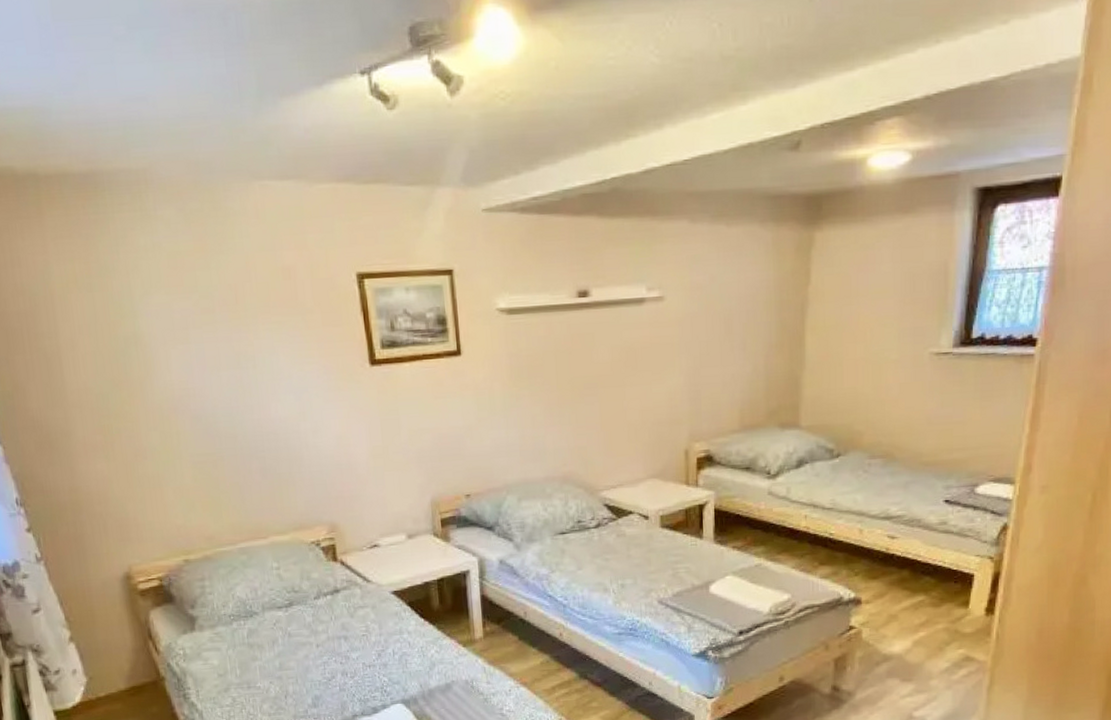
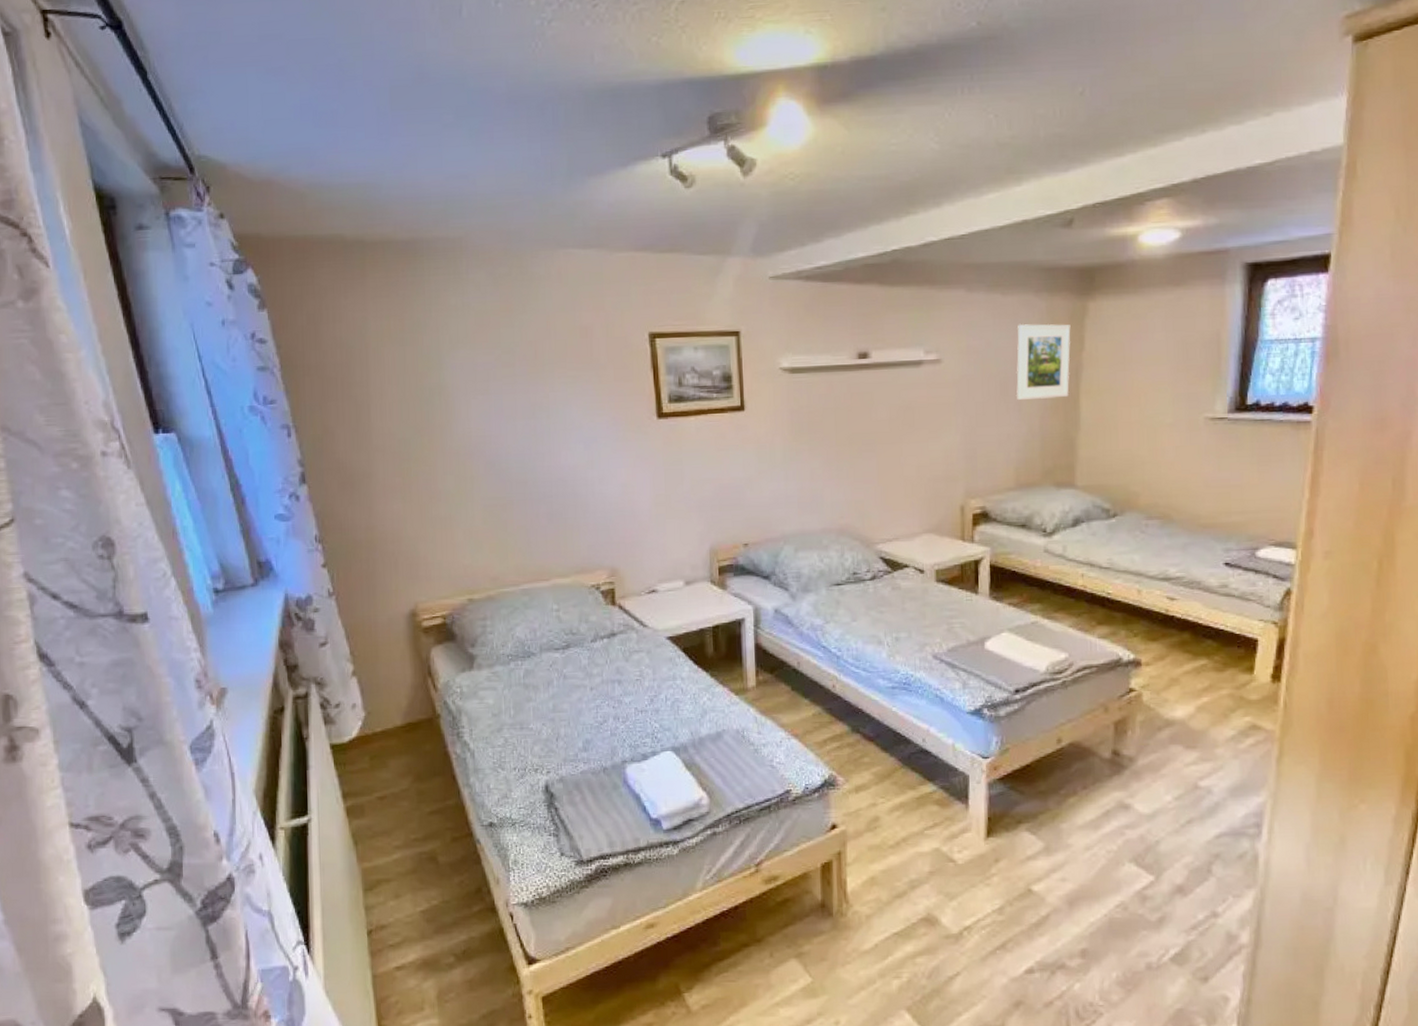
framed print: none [740,256,797,338] -> present [1016,323,1071,400]

